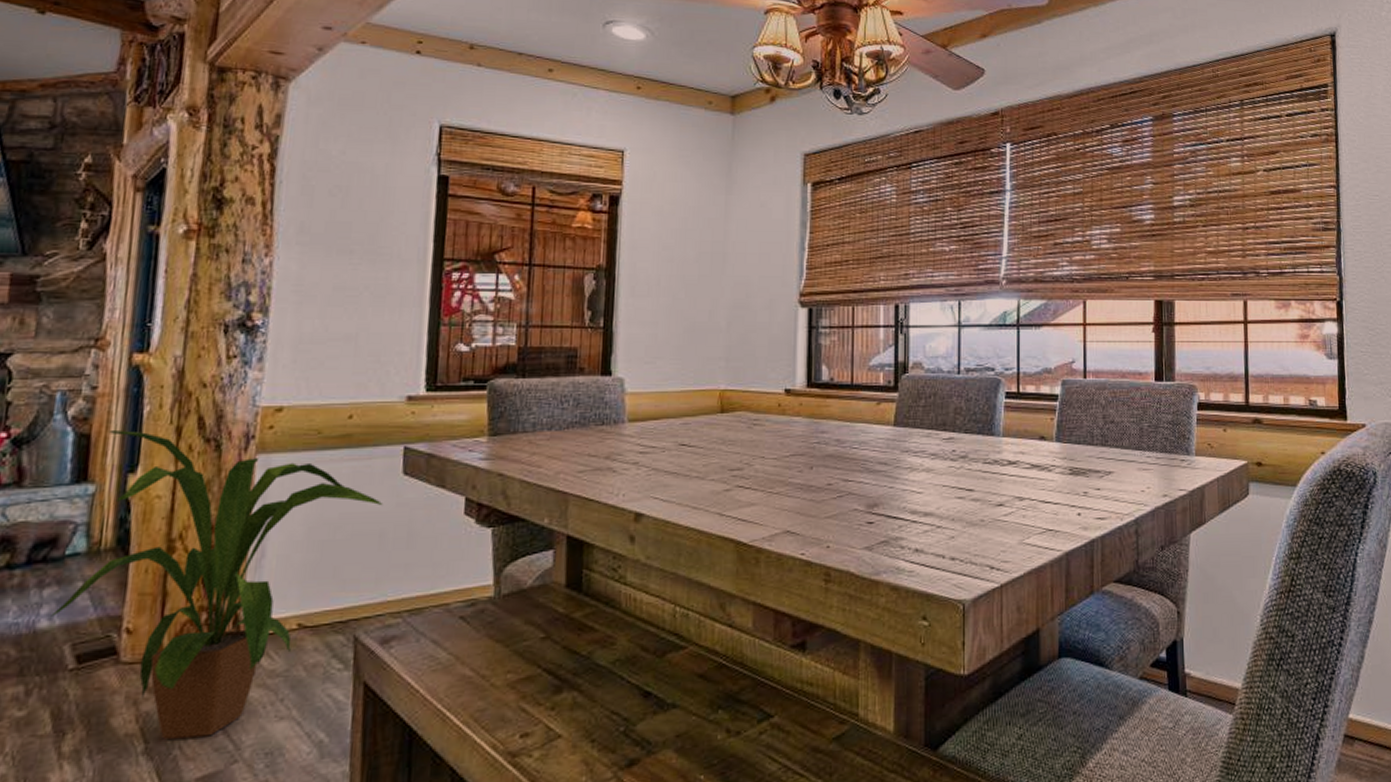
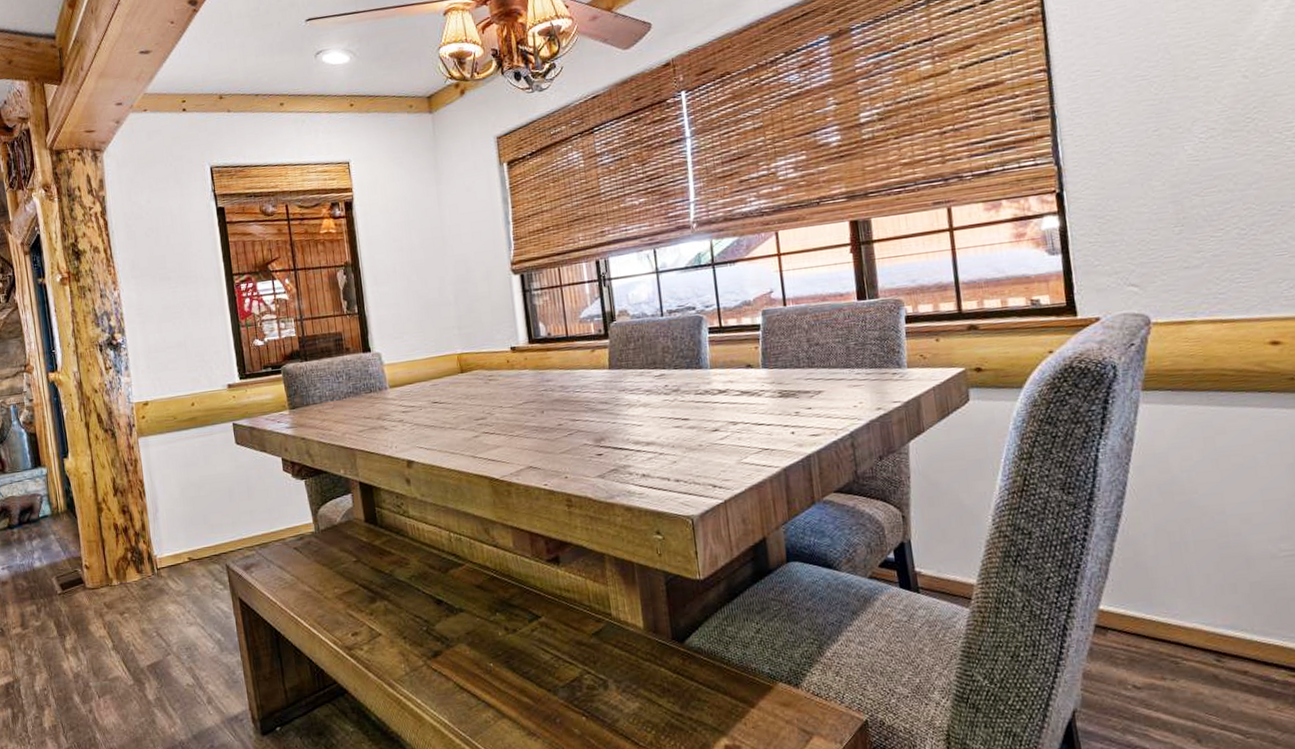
house plant: present [51,430,383,739] -> none [40,428,227,640]

